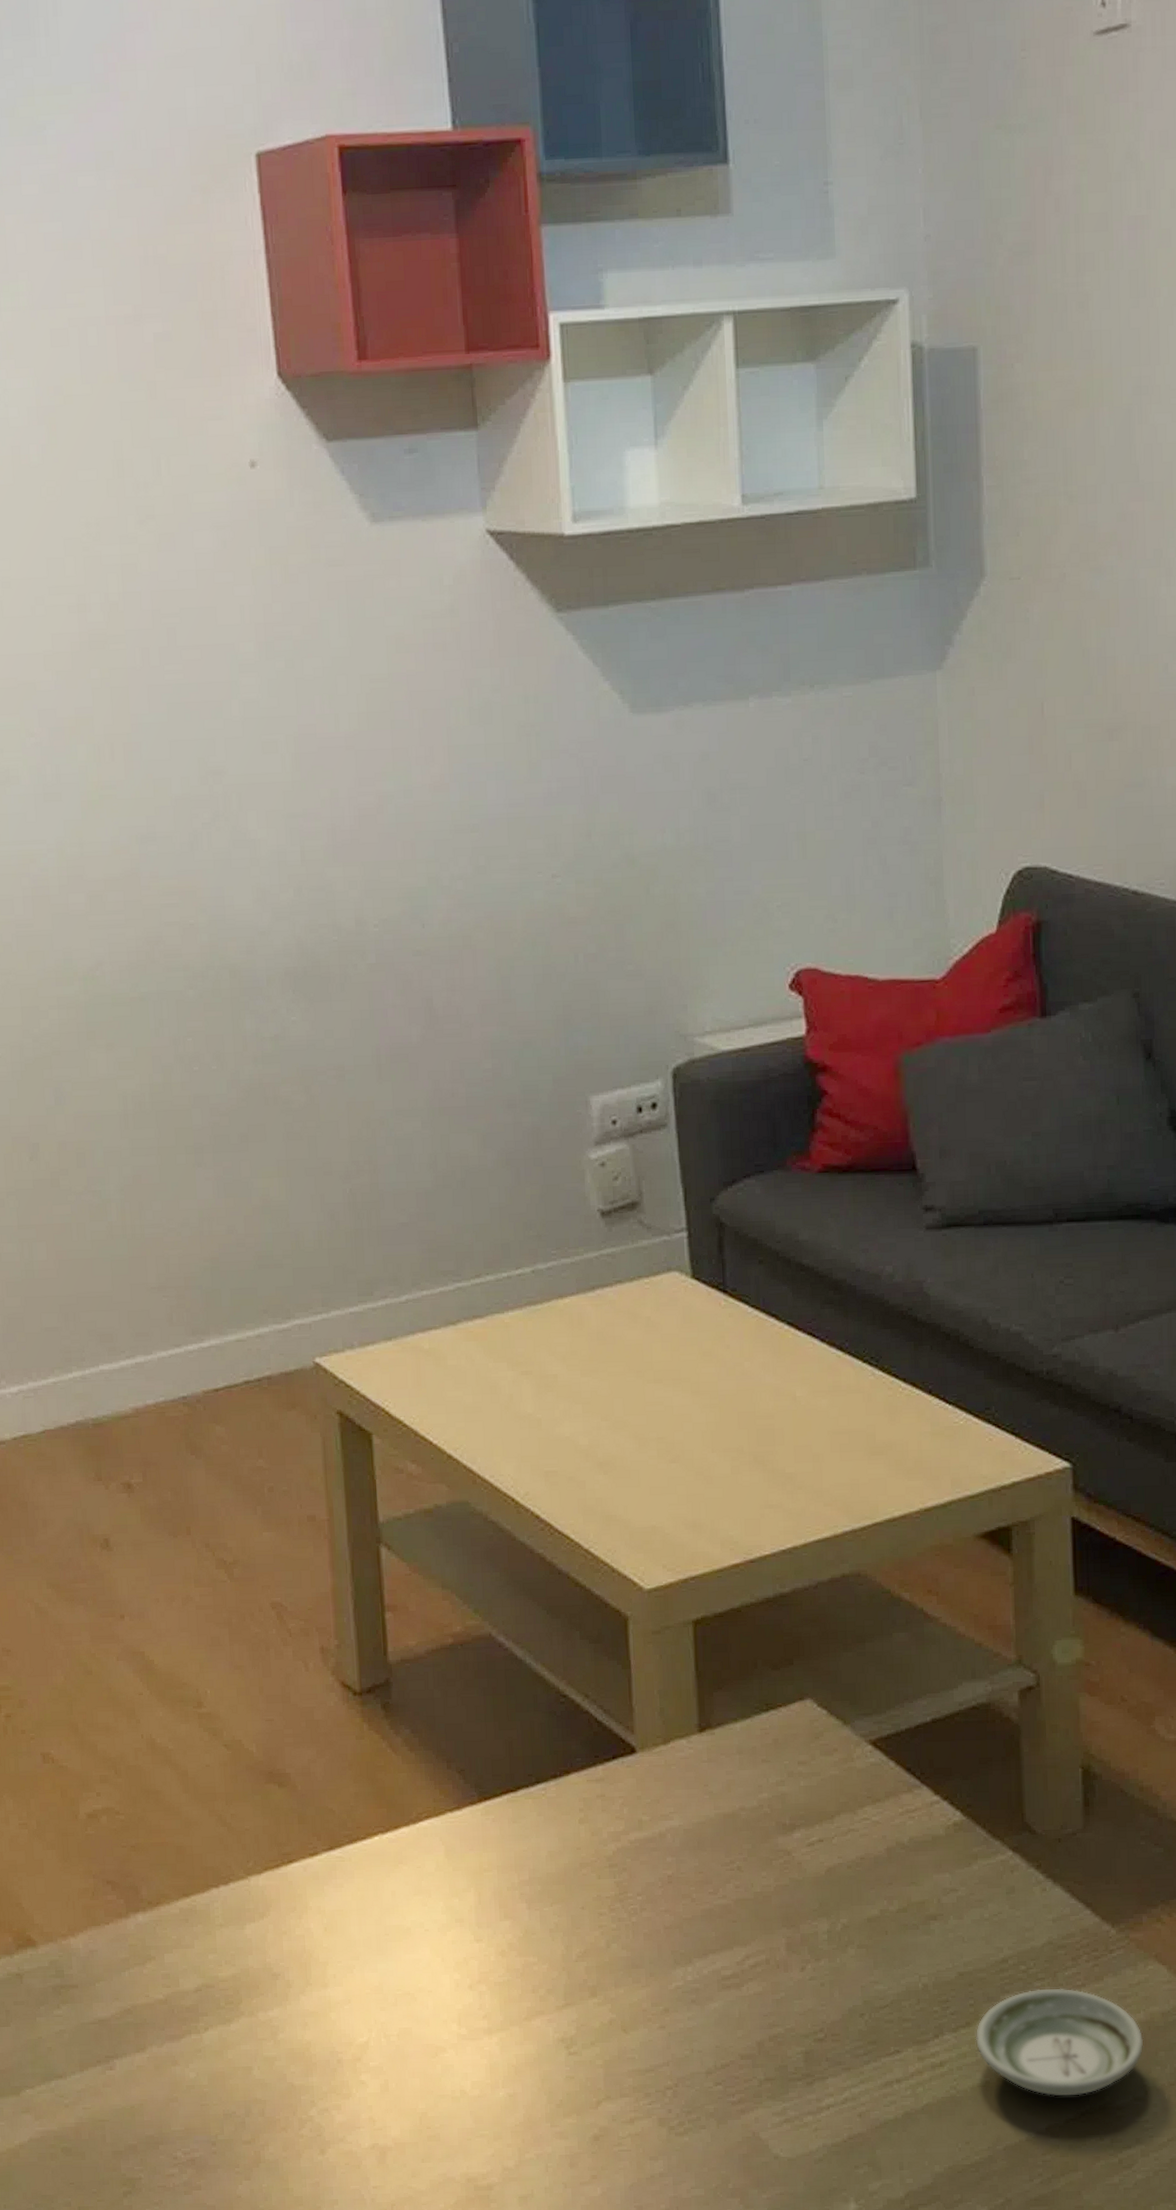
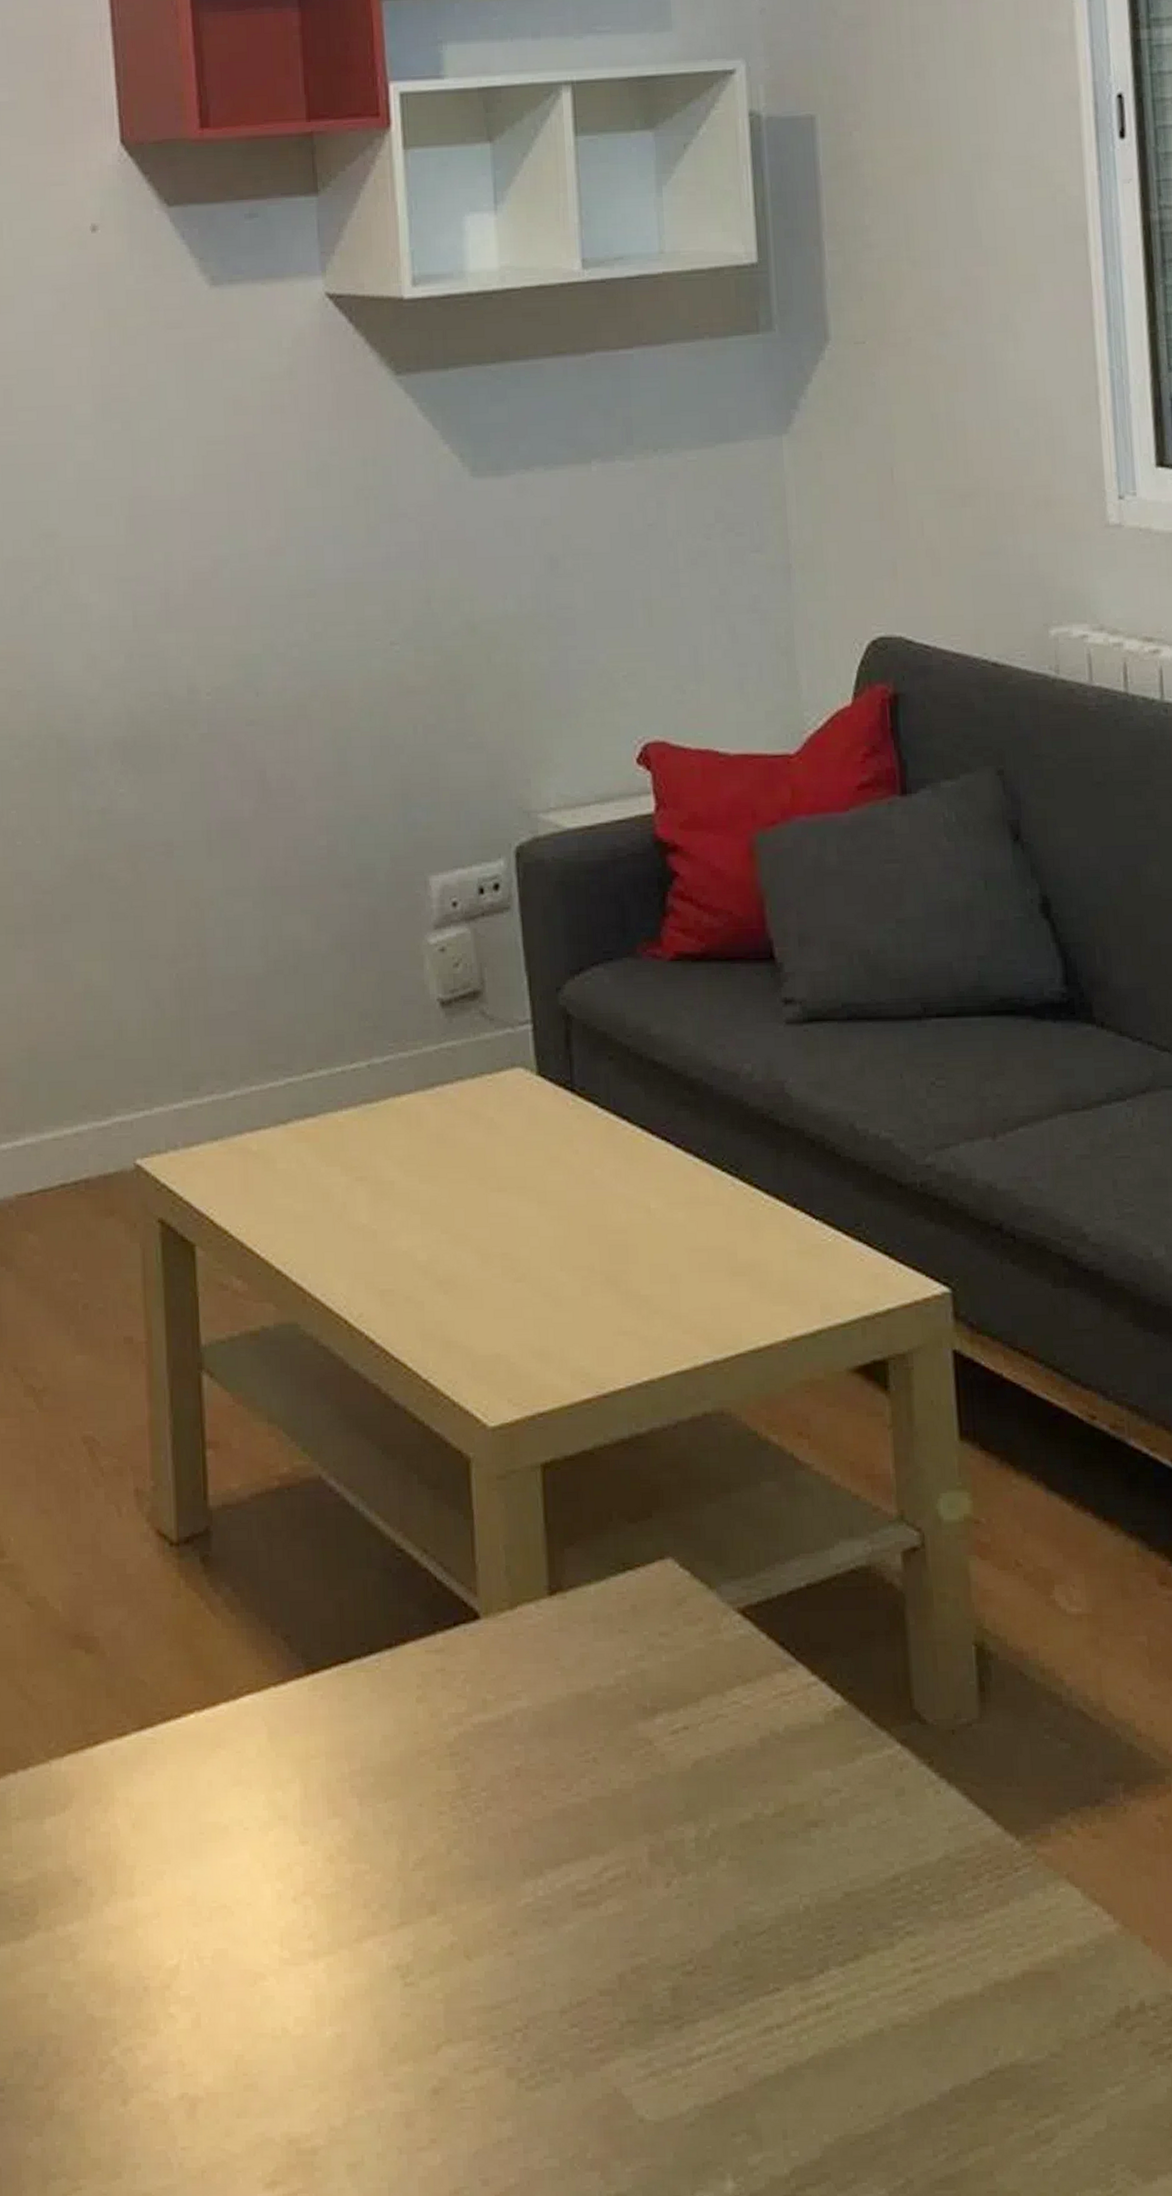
saucer: present [975,1988,1144,2097] -> none [865,1914,1059,2050]

